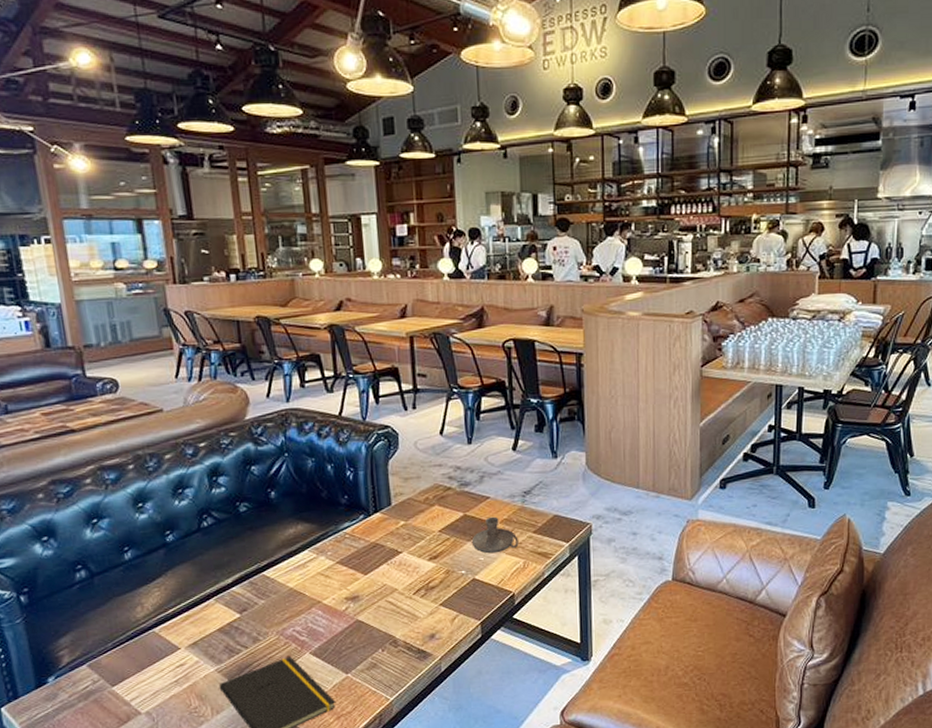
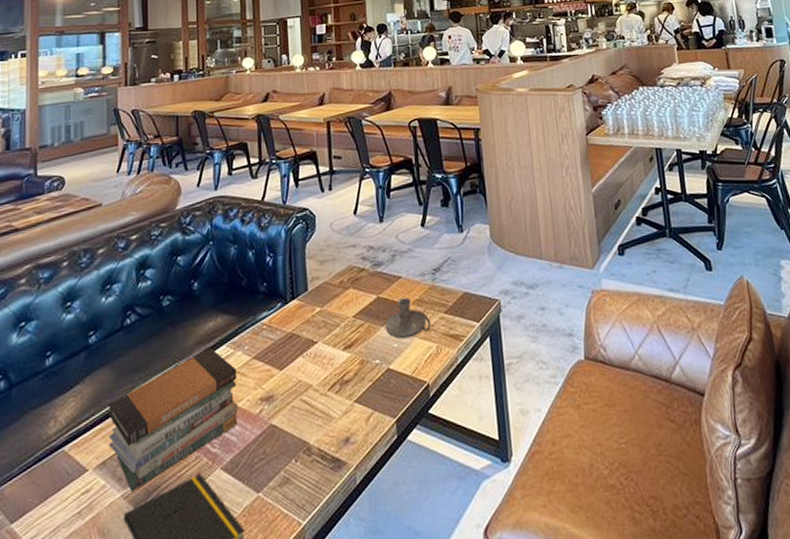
book stack: none [193,552,324,668] -> present [108,348,238,493]

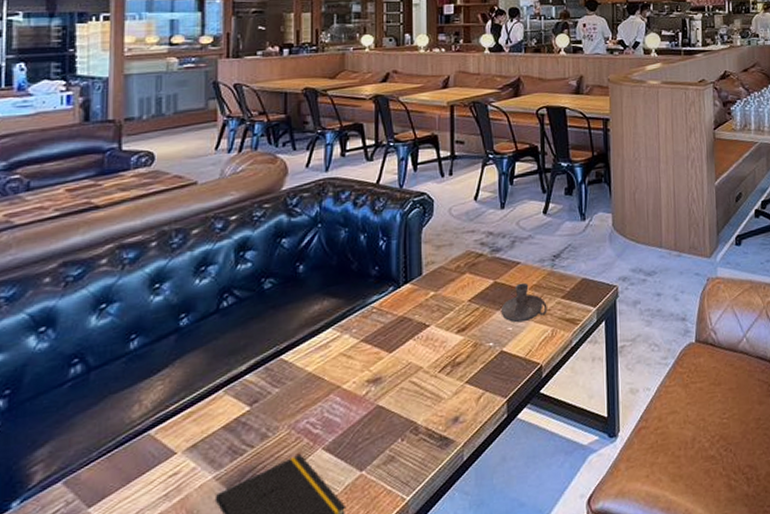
book stack: present [108,348,238,493] -> none [200,331,343,474]

